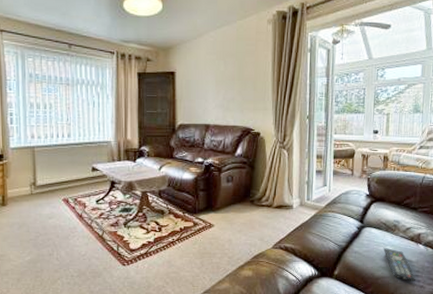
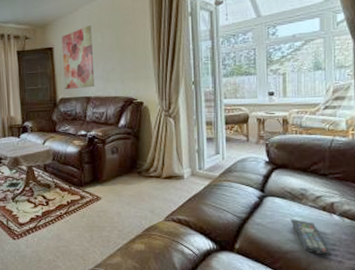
wall art: none [184,53,215,116] -> present [61,25,95,89]

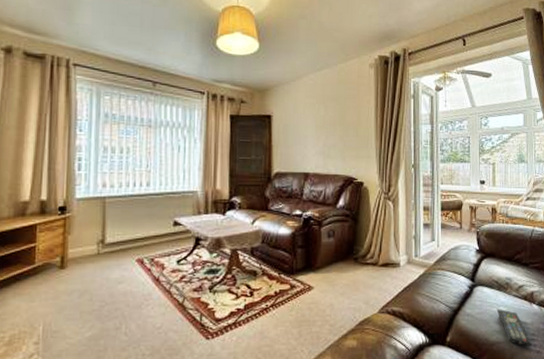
wall art: present [61,25,95,89] -> none [281,96,315,163]

